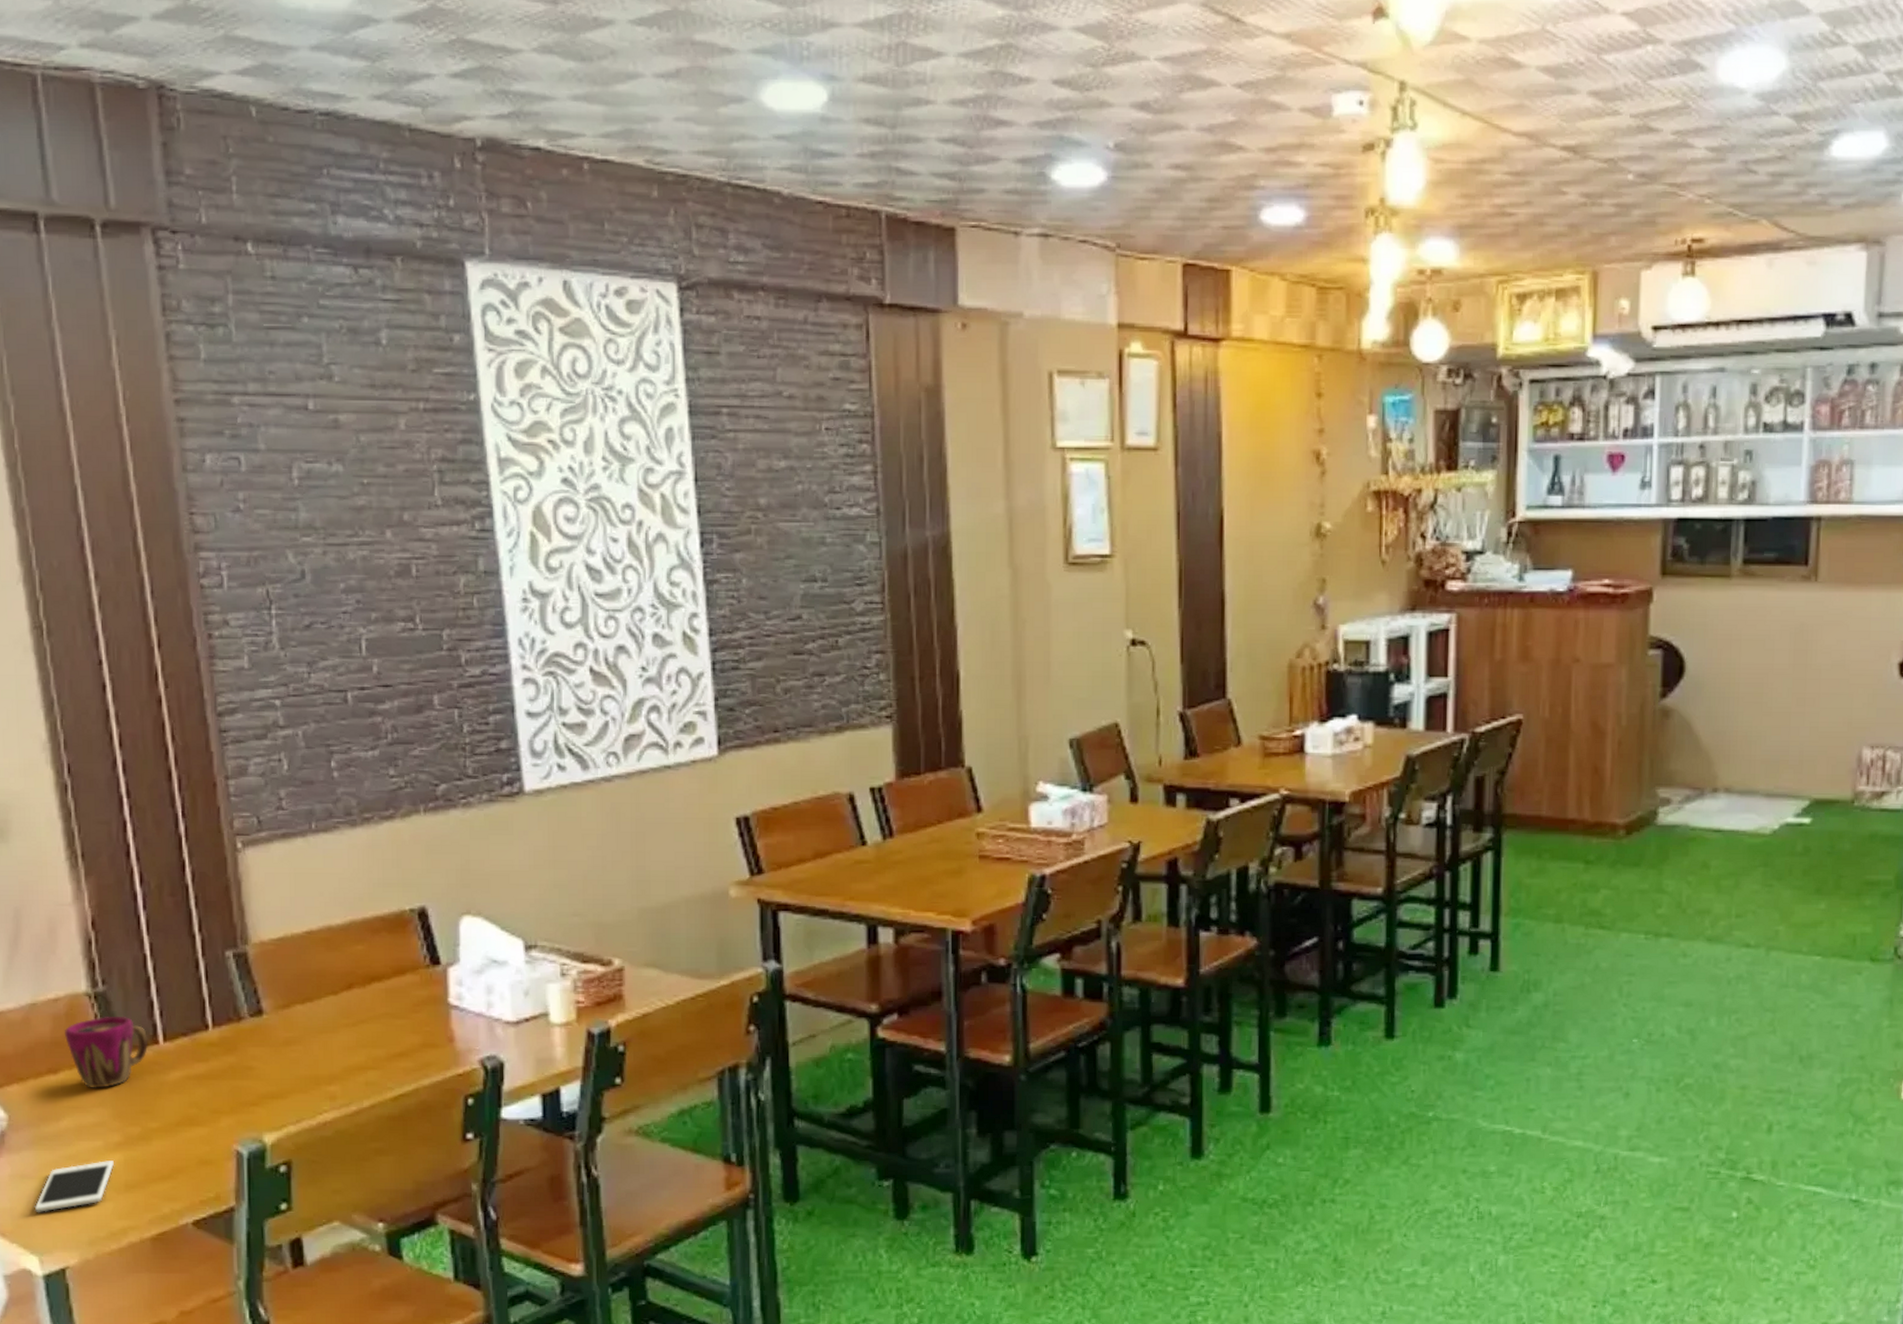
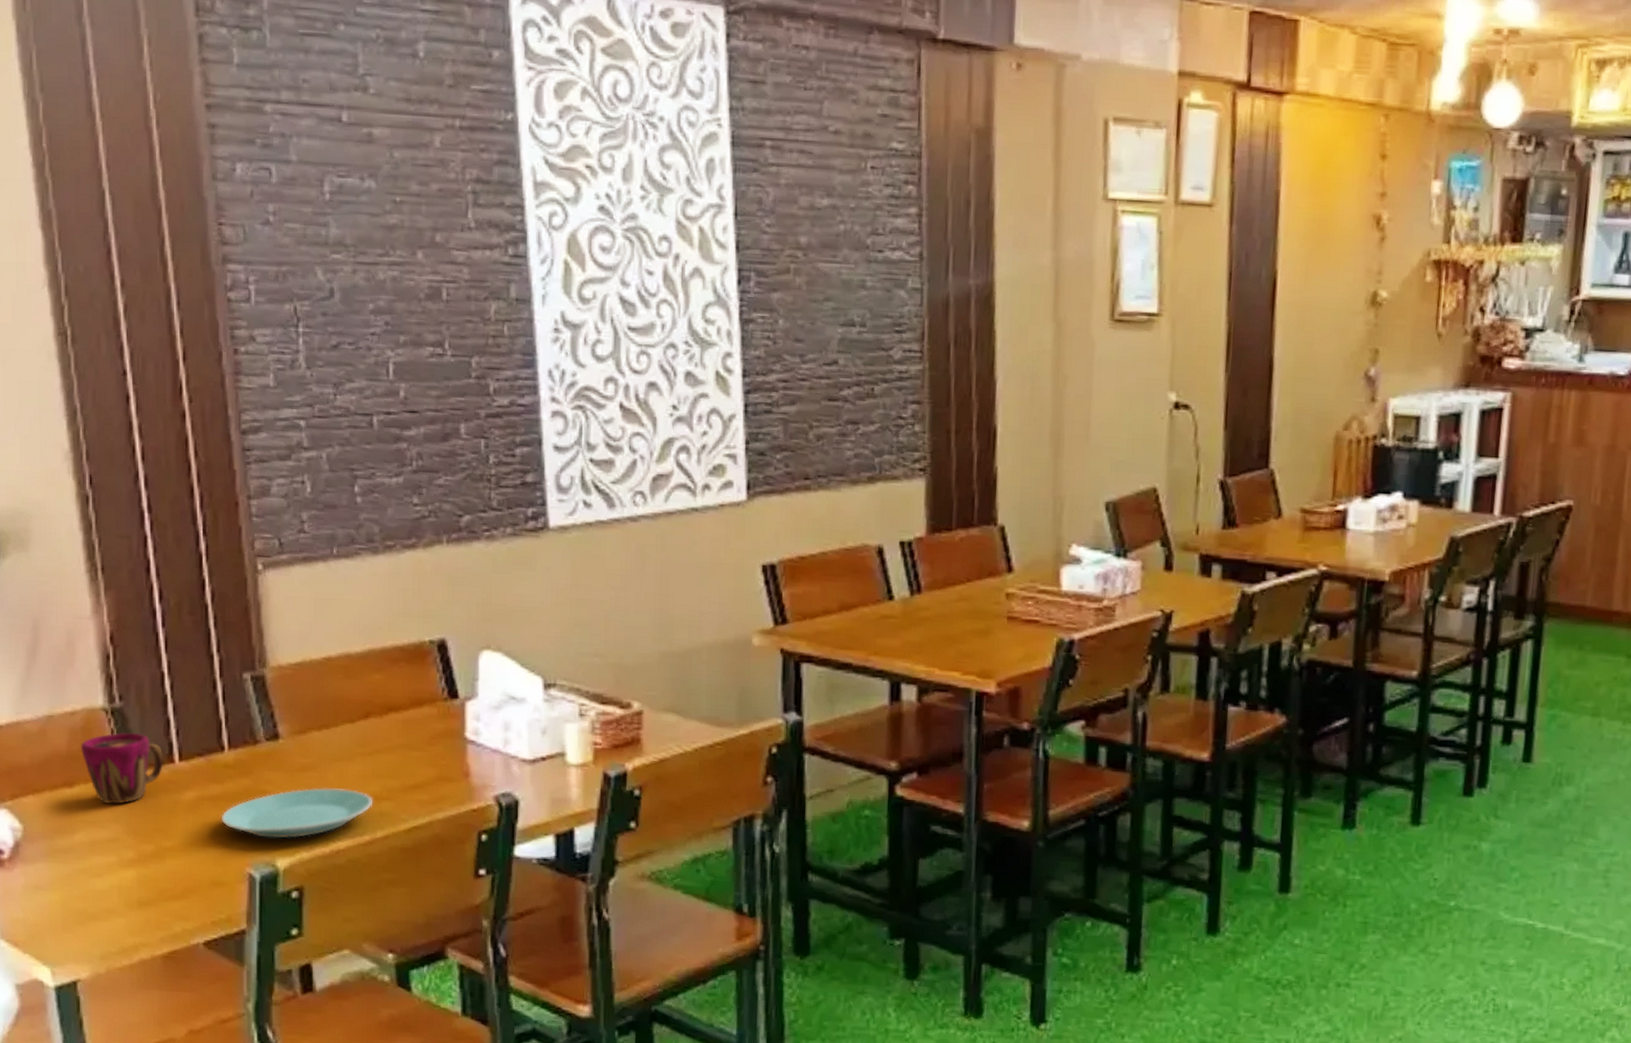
cell phone: present [34,1161,114,1212] -> none [47,876,127,924]
plate: none [206,1061,359,1114] -> present [221,787,373,839]

